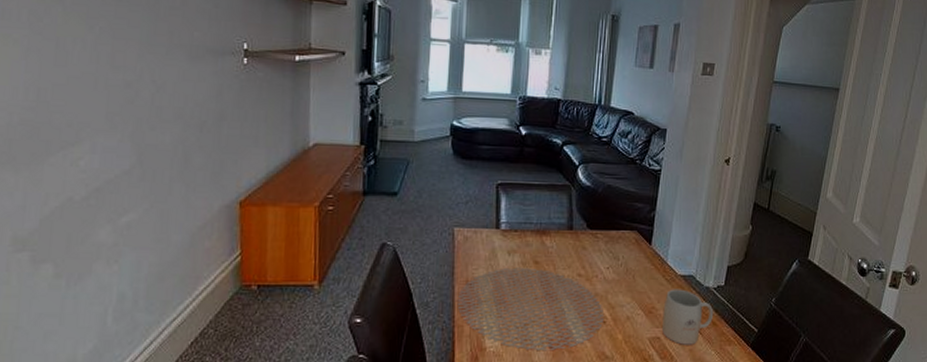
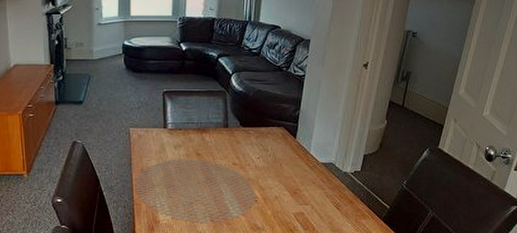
mug: present [662,289,714,345] -> none [306,174,351,219]

